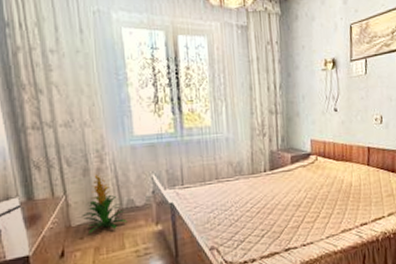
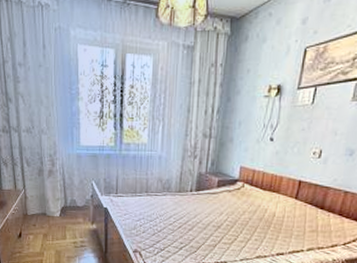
indoor plant: present [82,173,127,234] -> none [35,174,69,223]

